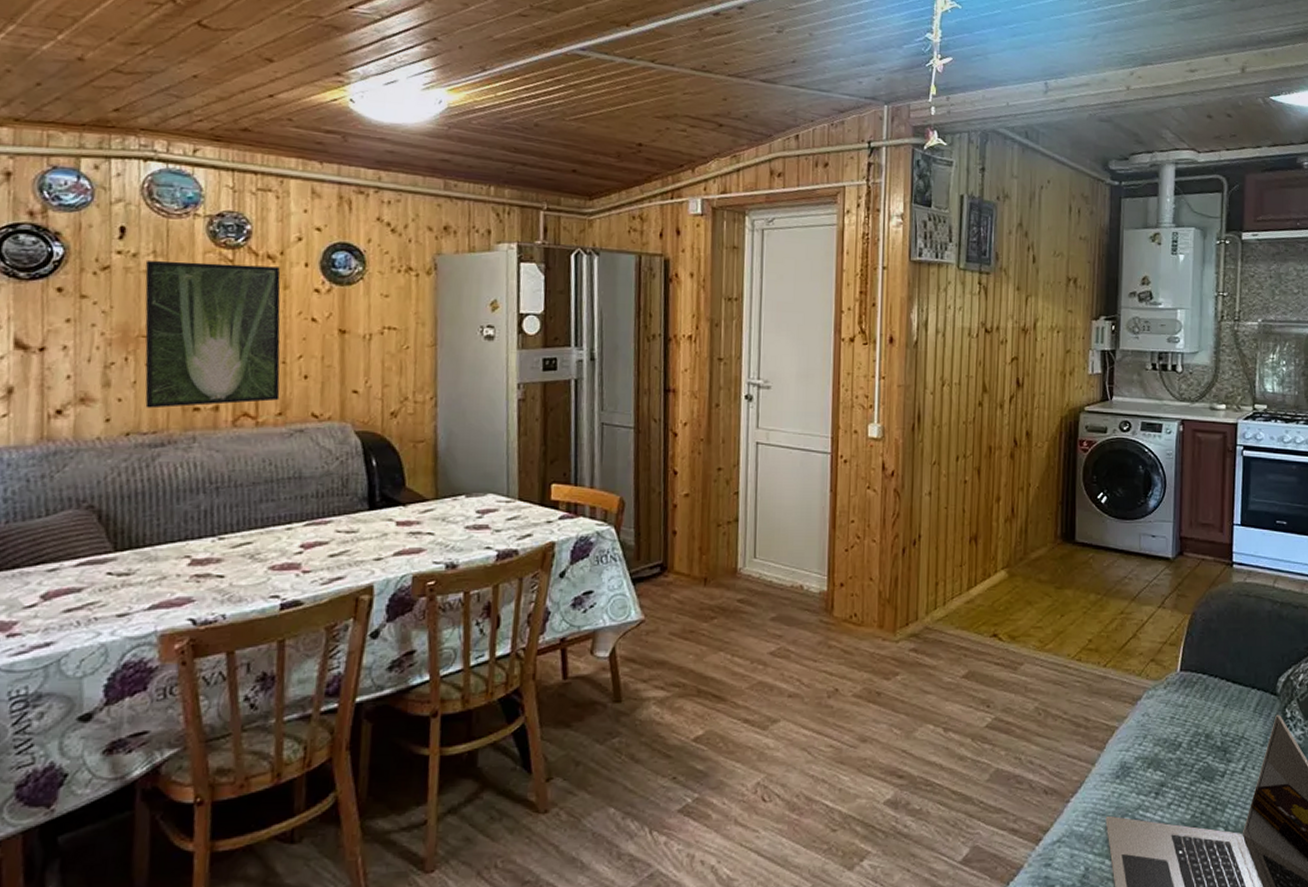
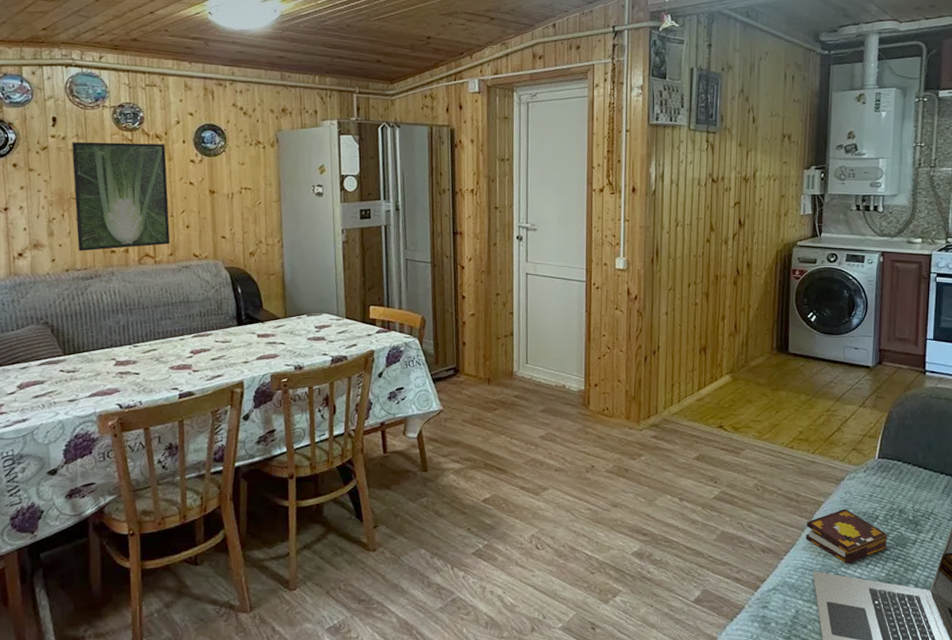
book: none [1097,734,1193,805] -> present [806,508,888,564]

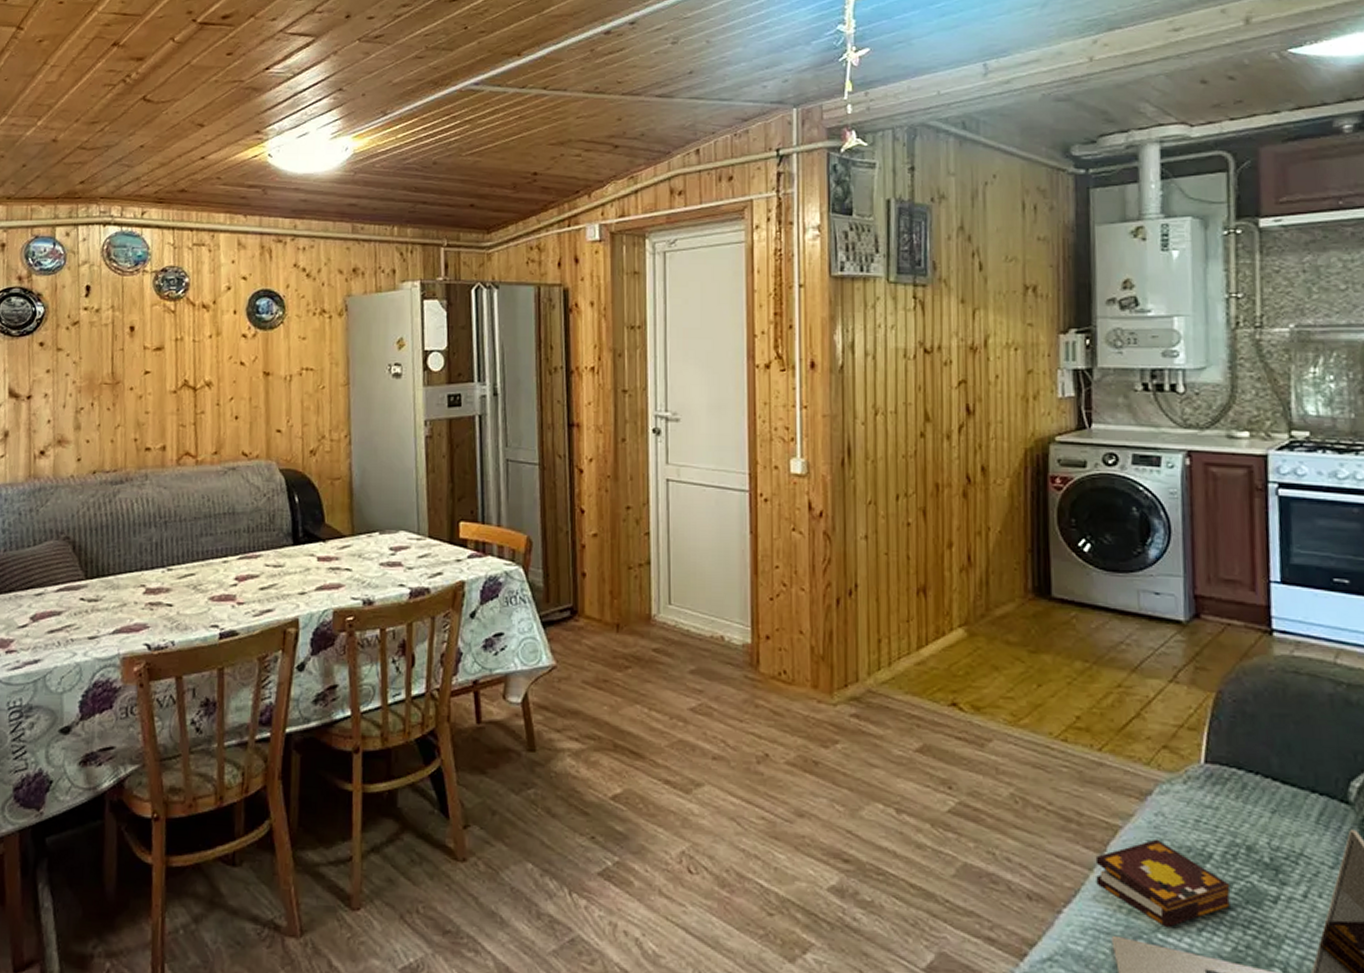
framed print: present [71,141,170,251] -> none [106,314,215,449]

